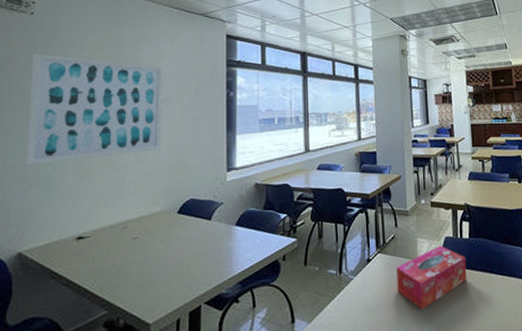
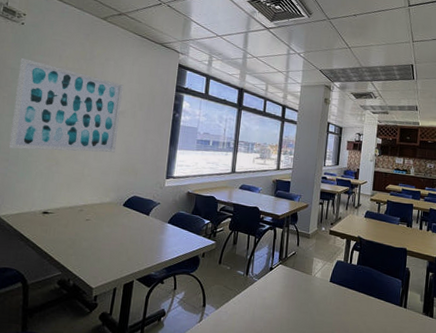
tissue box: present [396,245,468,309] -> none [291,266,352,314]

